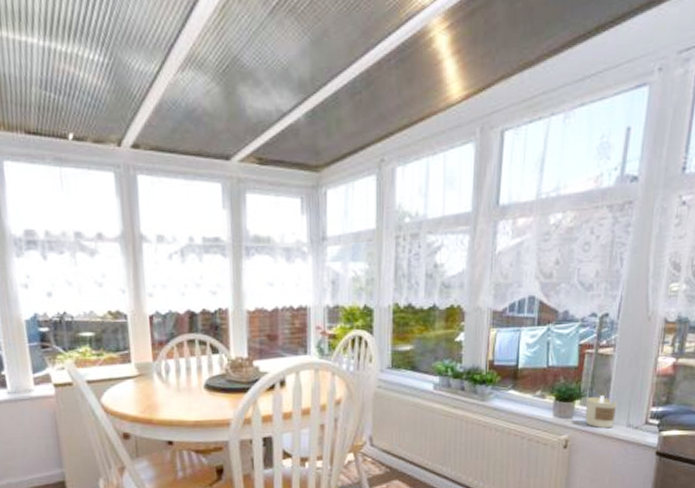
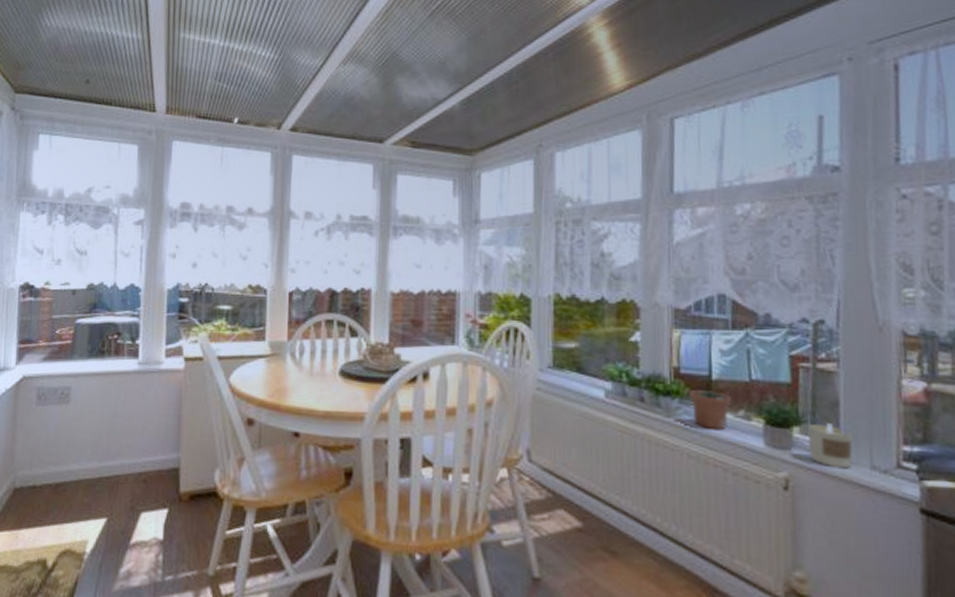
planter: none [500,377,532,408] -> present [690,390,732,431]

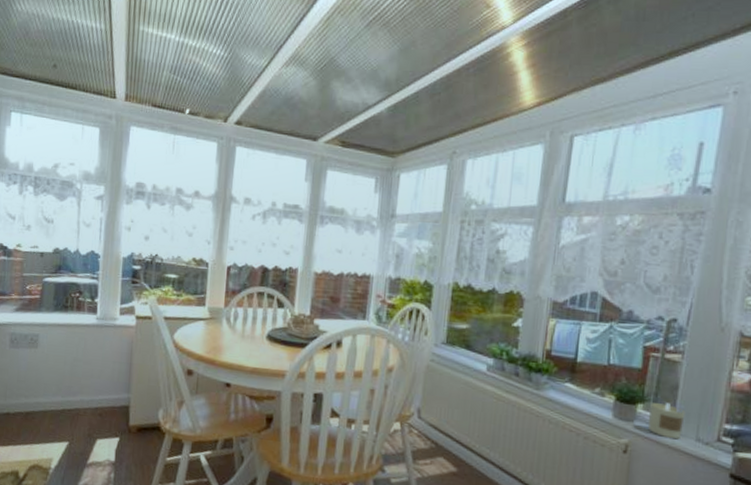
planter: present [690,390,732,431] -> none [557,369,591,403]

